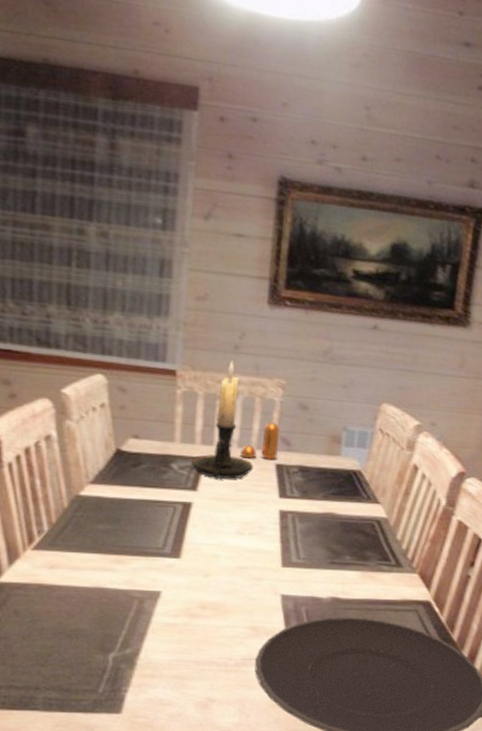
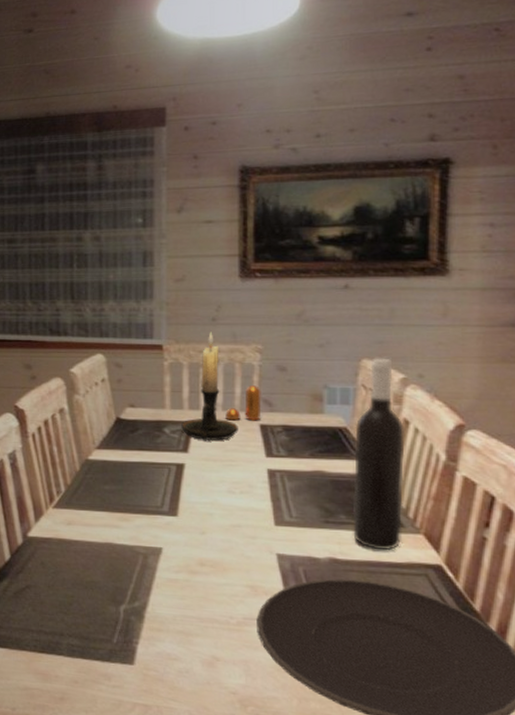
wine bottle: none [356,403,414,589] -> present [352,358,405,551]

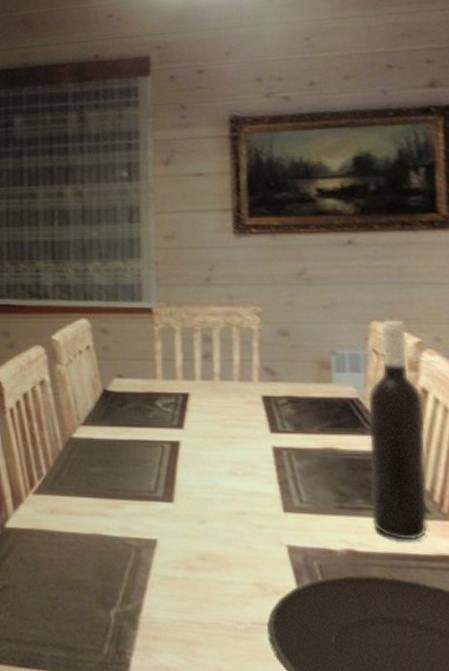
candle holder: present [181,332,238,441] -> none [175,293,239,416]
pepper shaker: present [225,385,261,421] -> none [223,352,263,392]

